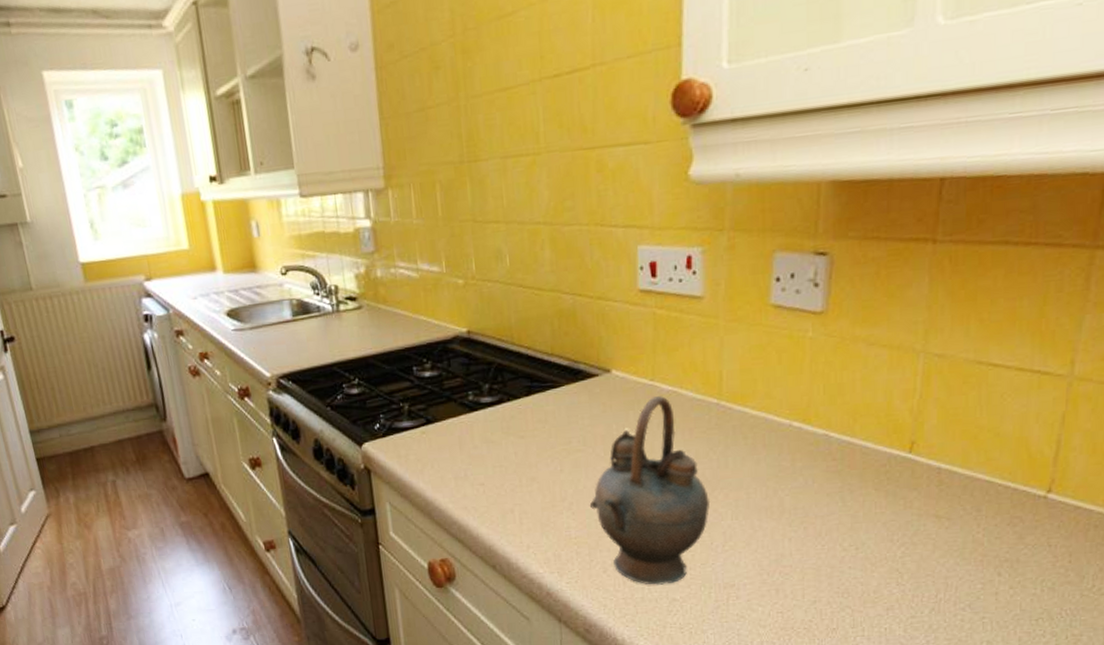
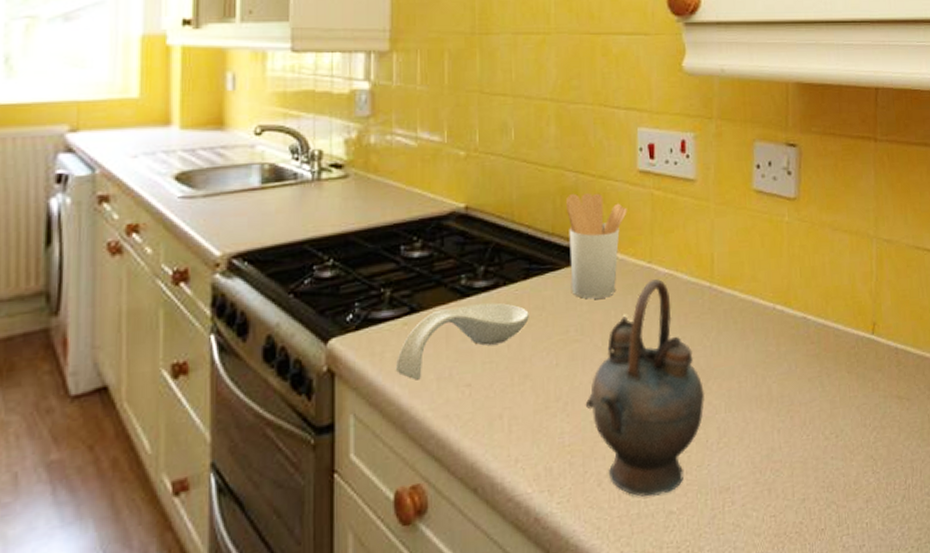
spoon rest: none [418,416,533,478] -> present [395,302,529,380]
utensil holder: none [564,314,628,414] -> present [566,193,627,299]

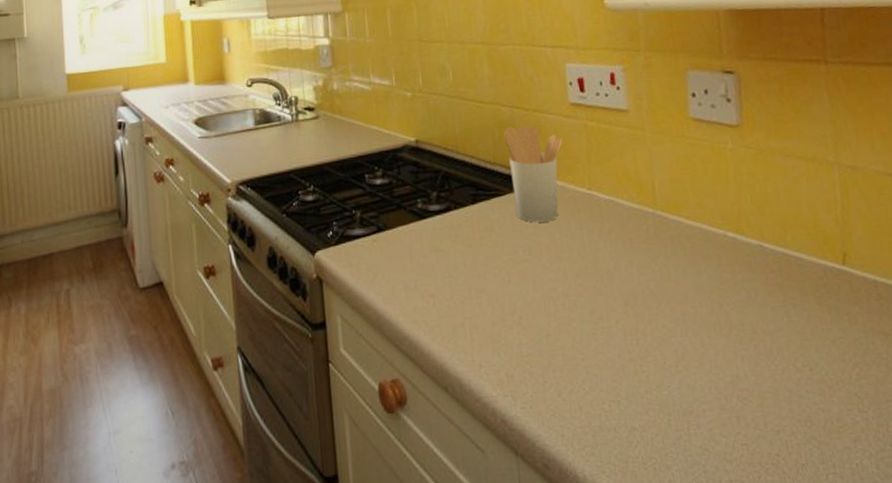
spoon rest: present [395,302,529,380] -> none [369,224,480,289]
teapot: present [585,279,705,497] -> none [539,205,658,411]

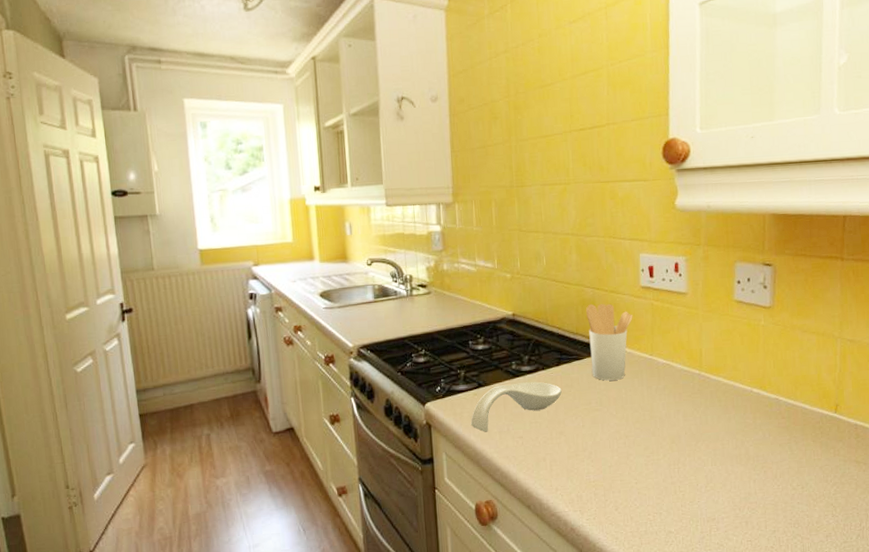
spoon rest: none [369,224,480,289] -> present [470,381,562,432]

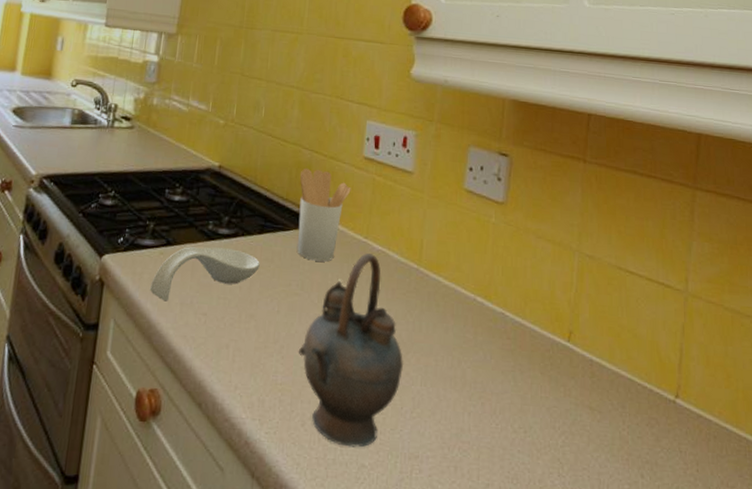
teapot: none [604,367,696,520] -> present [298,253,404,448]

